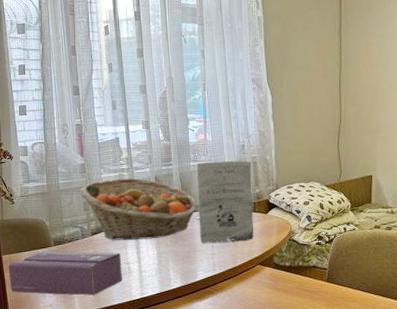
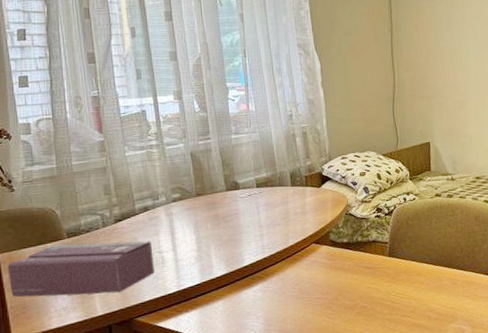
fruit basket: present [80,178,199,240] -> none [99,155,243,227]
book: present [196,161,253,244] -> none [238,131,306,225]

